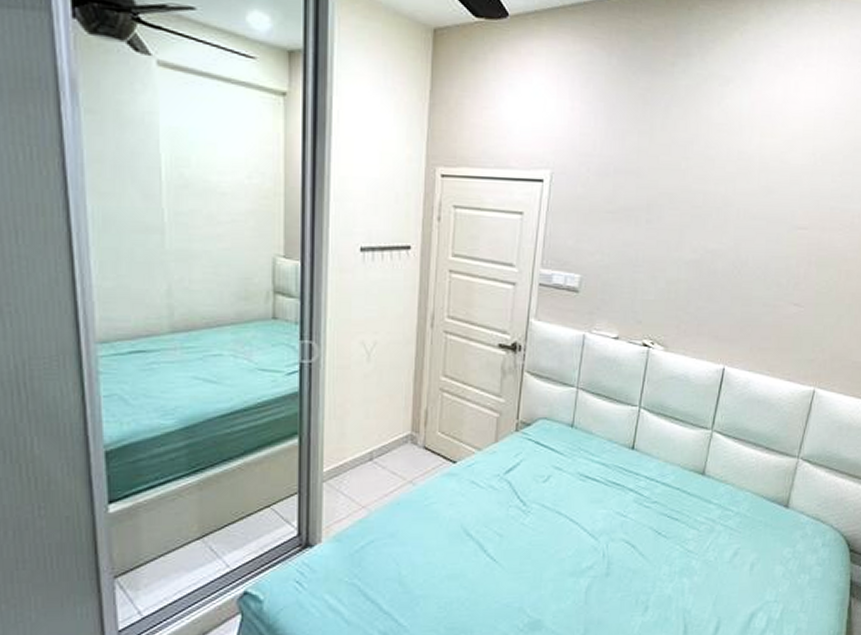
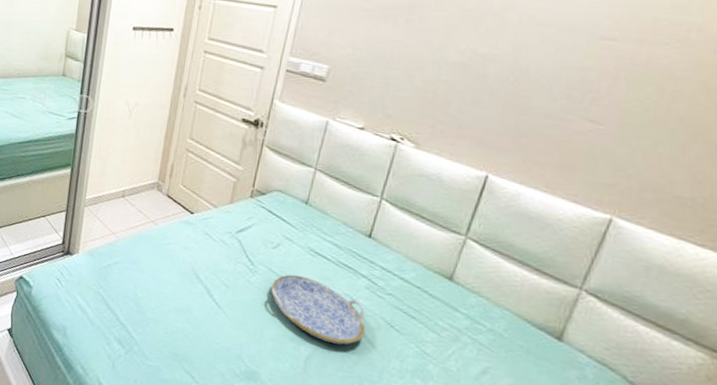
serving tray: none [546,505,638,566] -> present [271,274,366,345]

